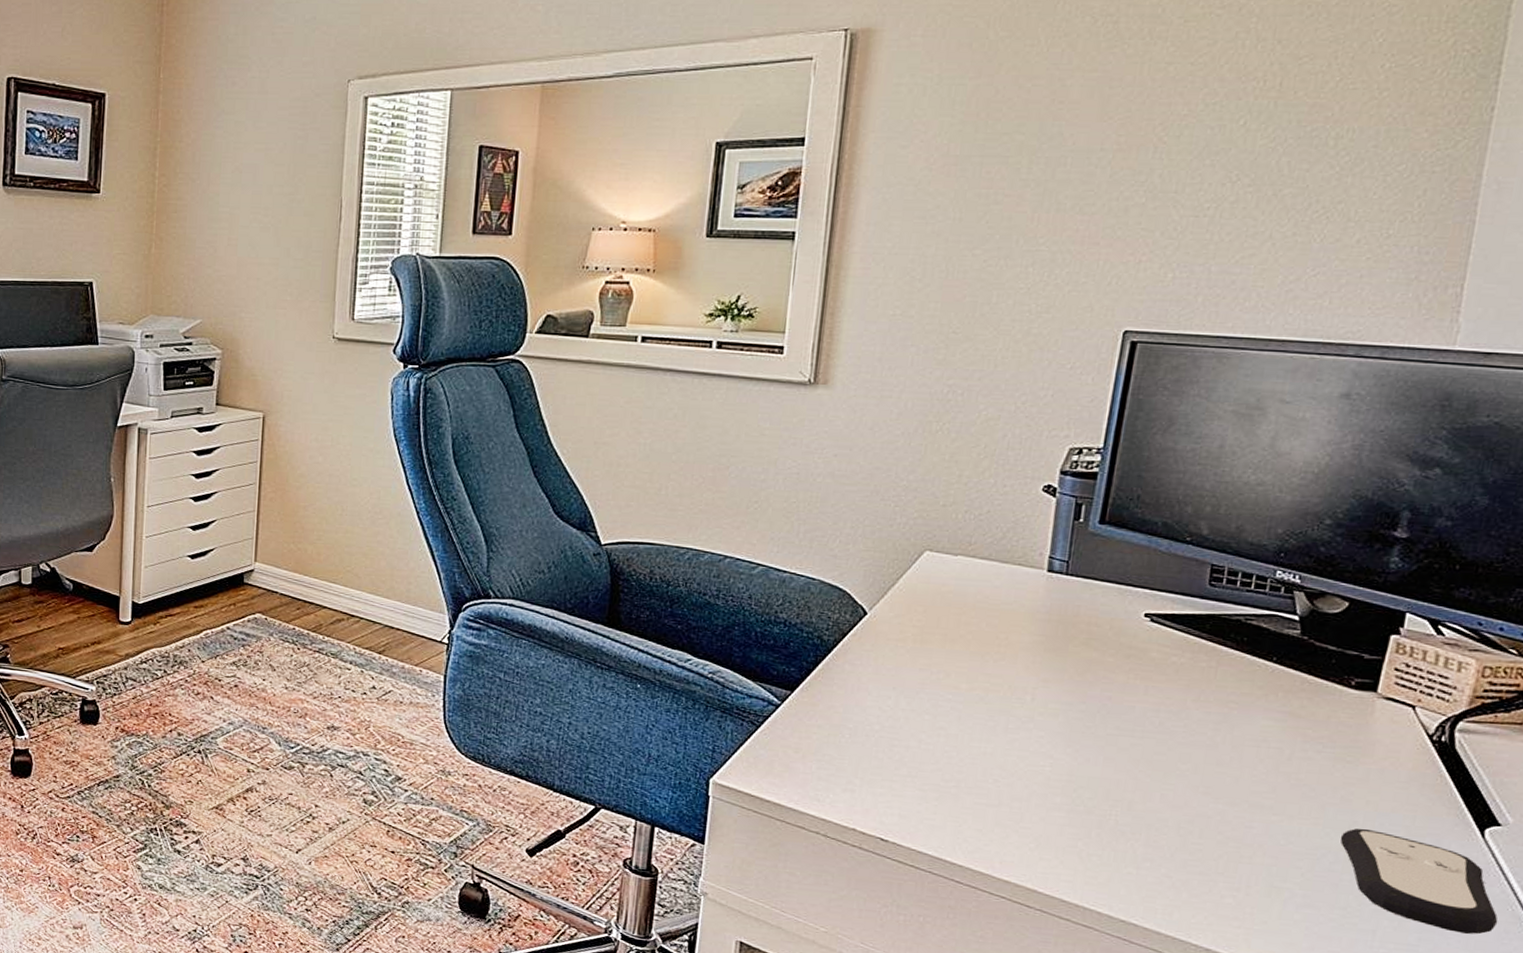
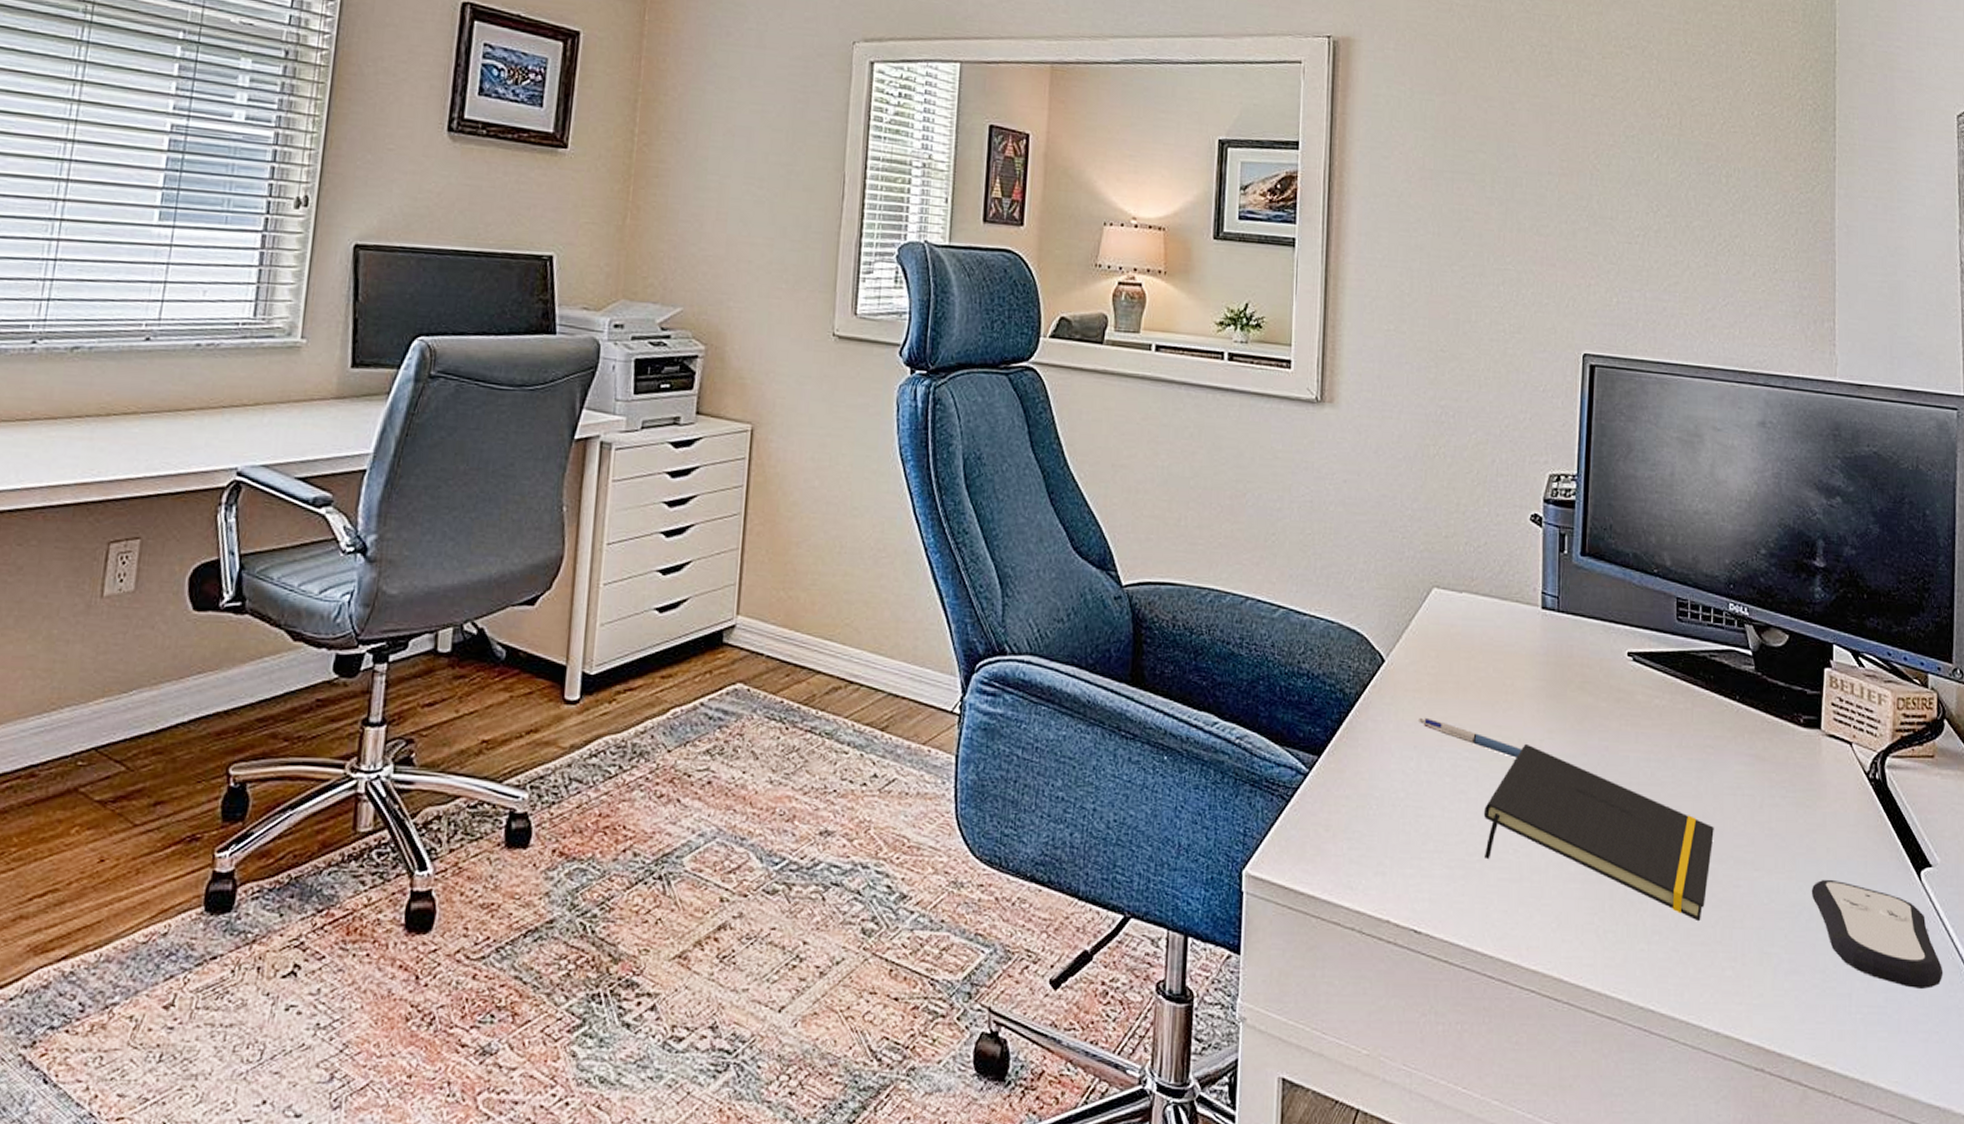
pen: none [900,663,1011,702] -> present [1419,717,1521,758]
notepad: none [961,690,1229,855] -> present [1483,743,1714,922]

